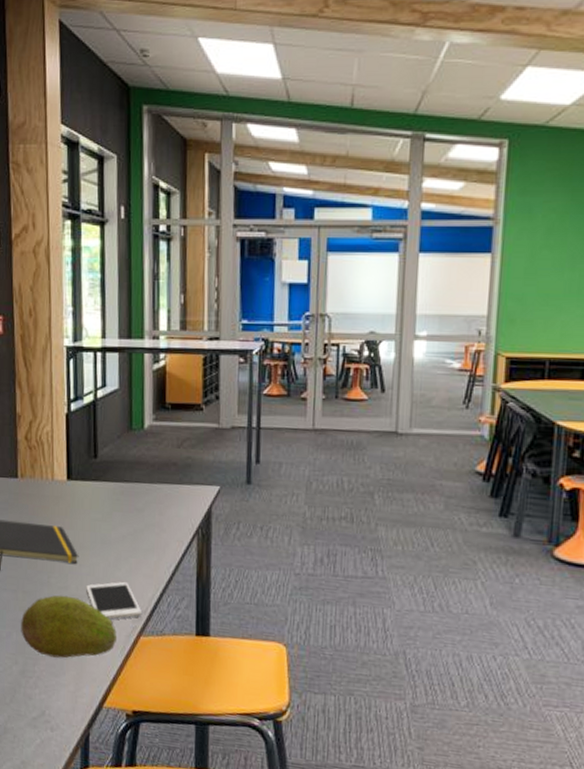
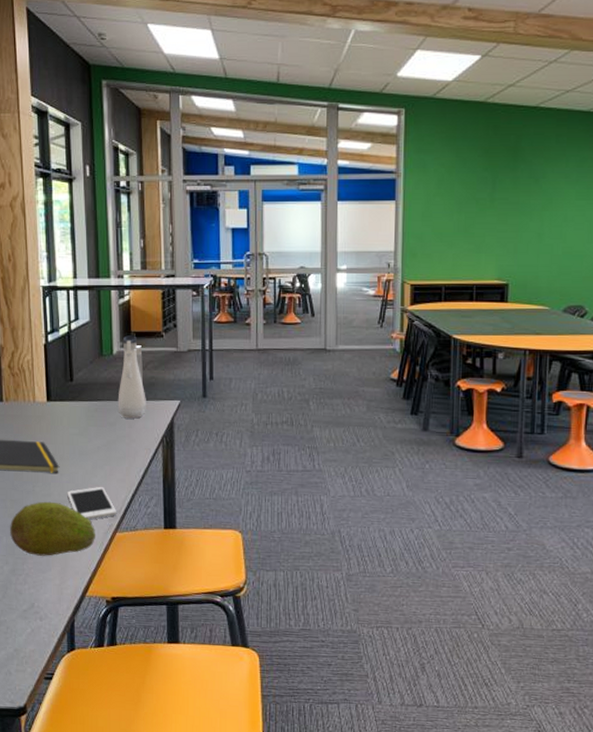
water bottle: none [147,407,181,505] -> present [117,335,146,419]

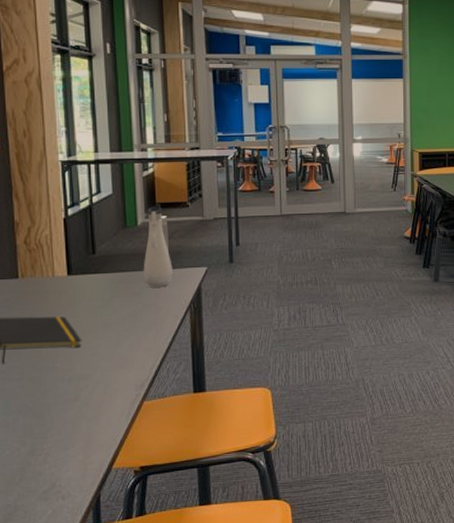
fruit: present [10,501,95,556] -> none [27,376,122,433]
cell phone: present [67,486,116,520] -> none [91,356,144,391]

